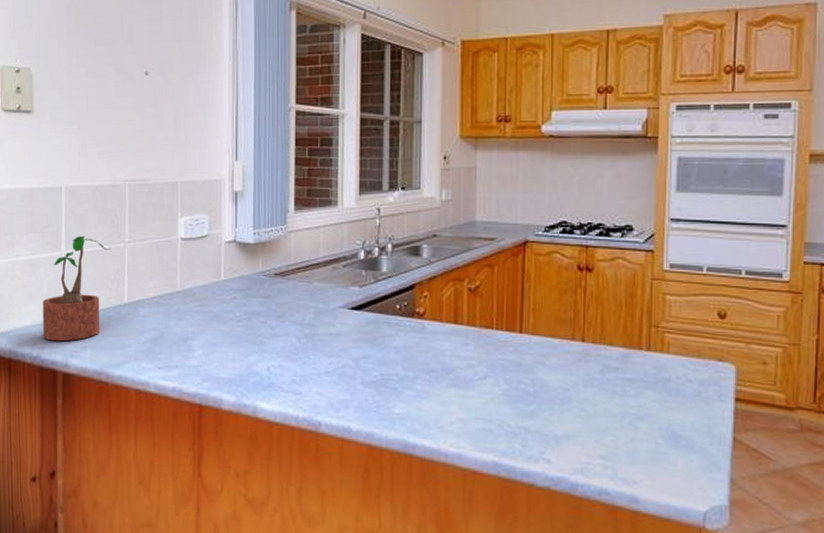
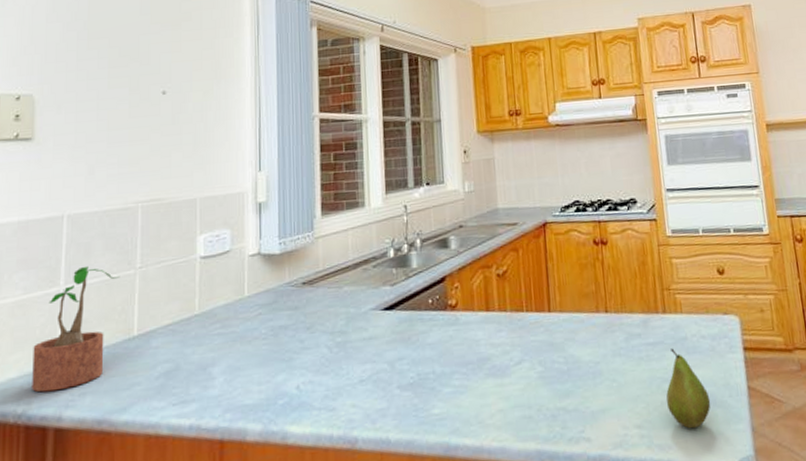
fruit: none [637,387,688,470] -> present [666,348,711,429]

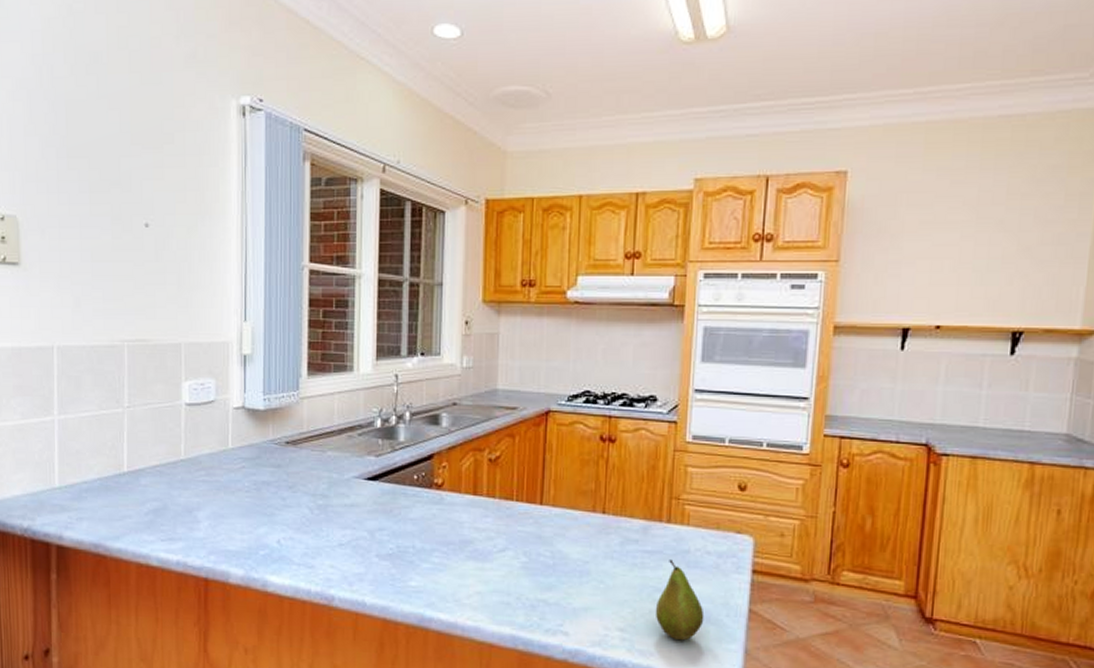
potted plant: present [32,265,120,392] -> none [33,399,110,512]

